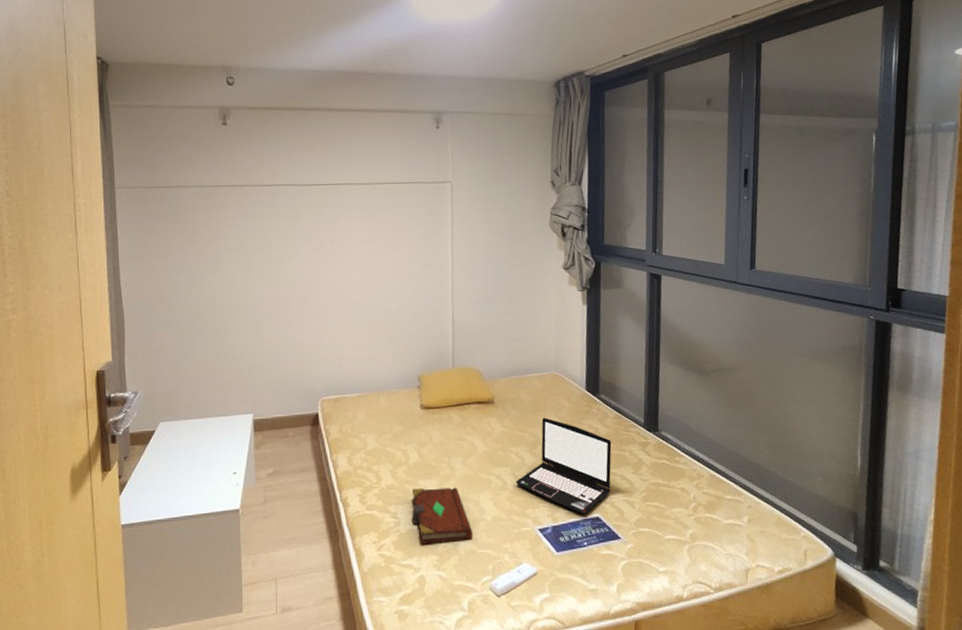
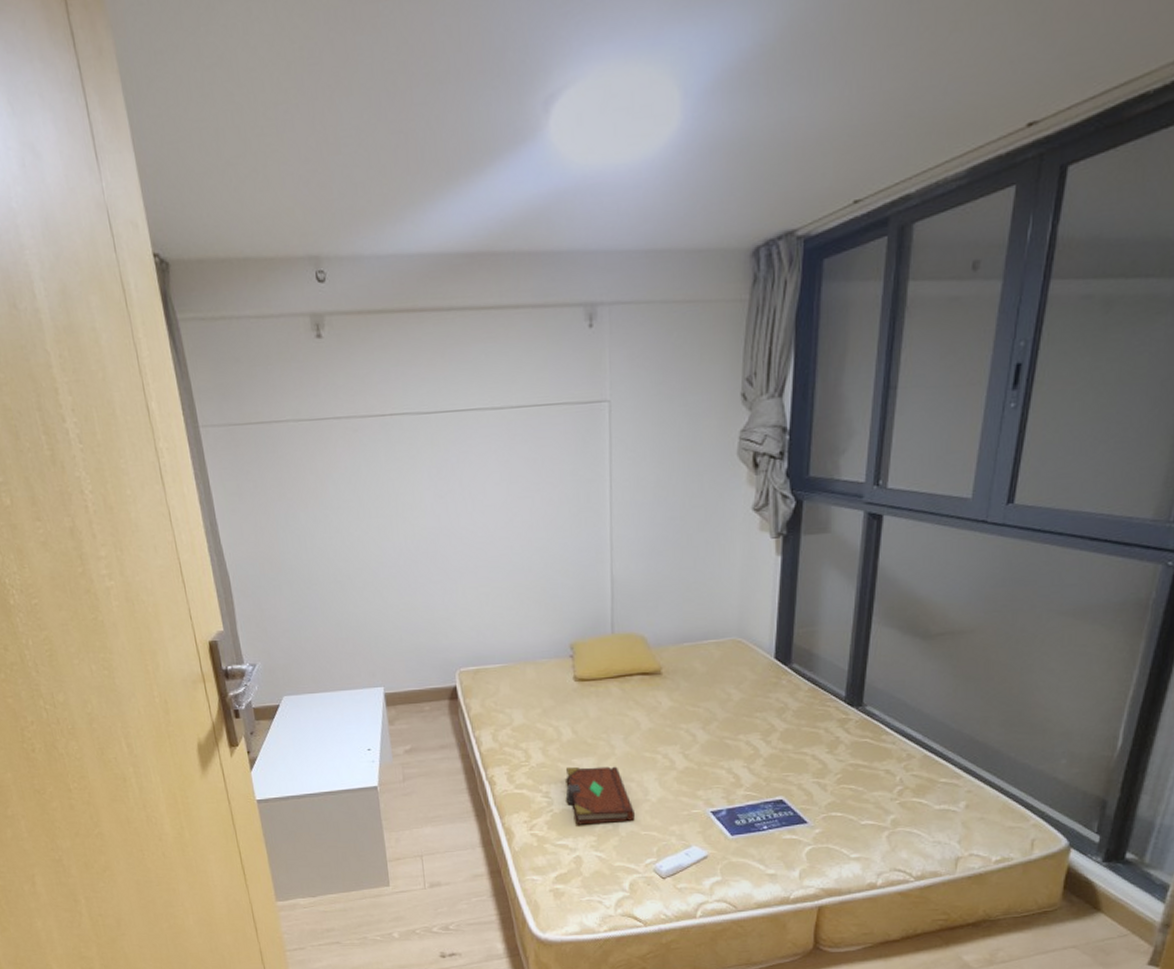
laptop: present [516,417,612,515] -> none [686,690,803,797]

